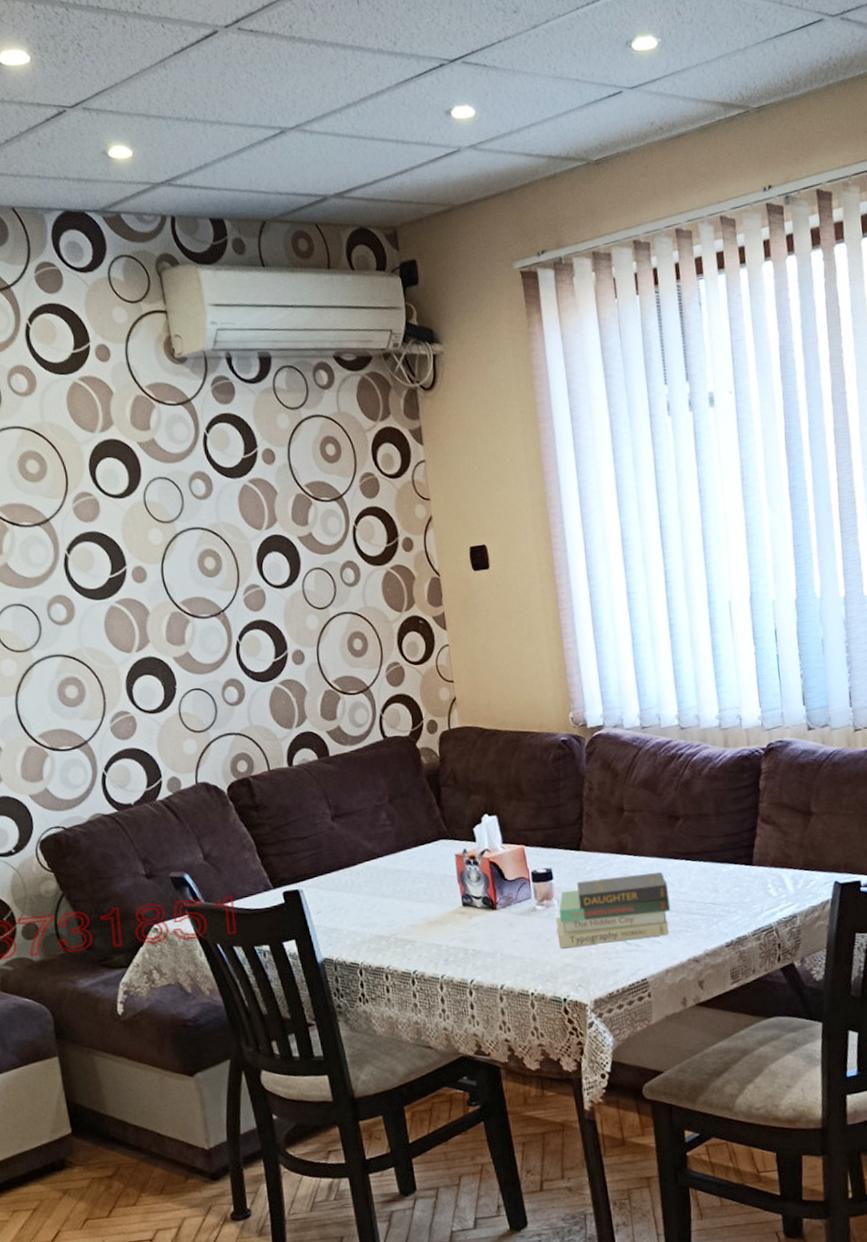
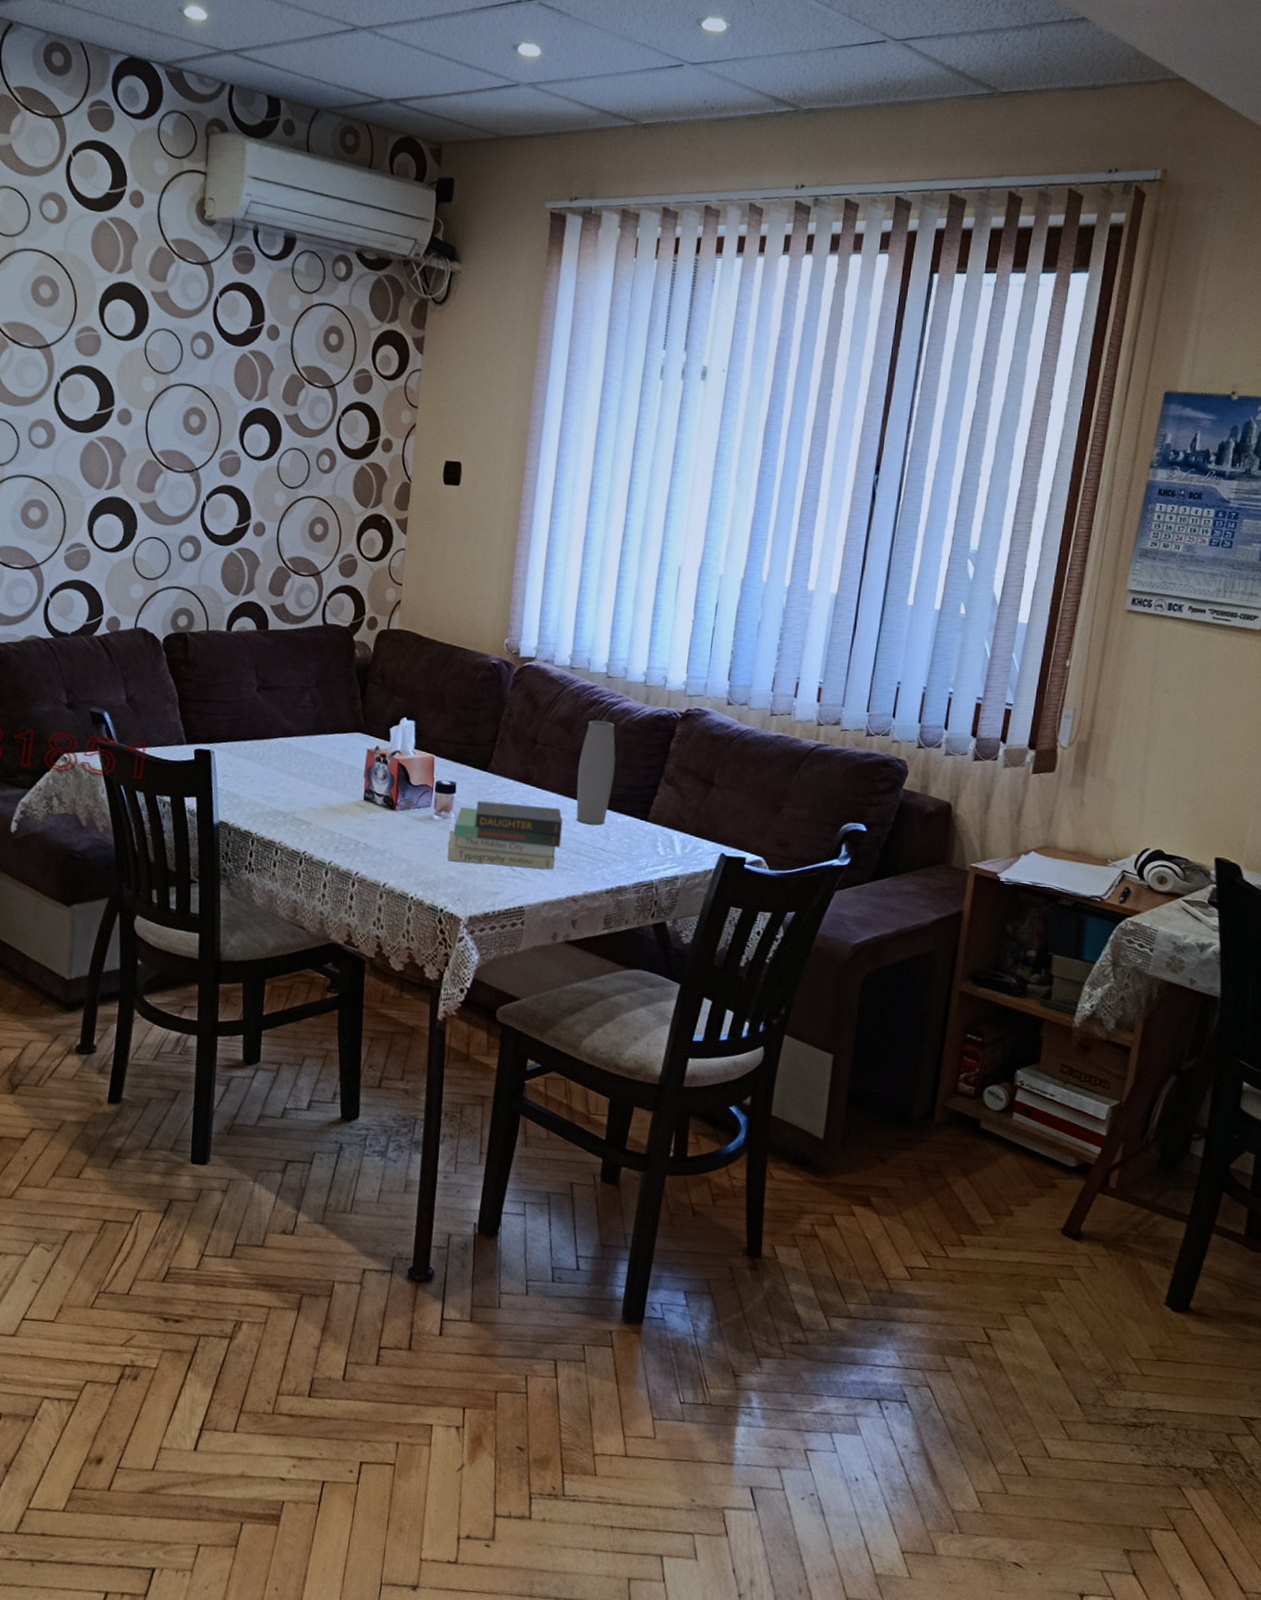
vase: none [670,773,711,882] -> present [576,720,616,826]

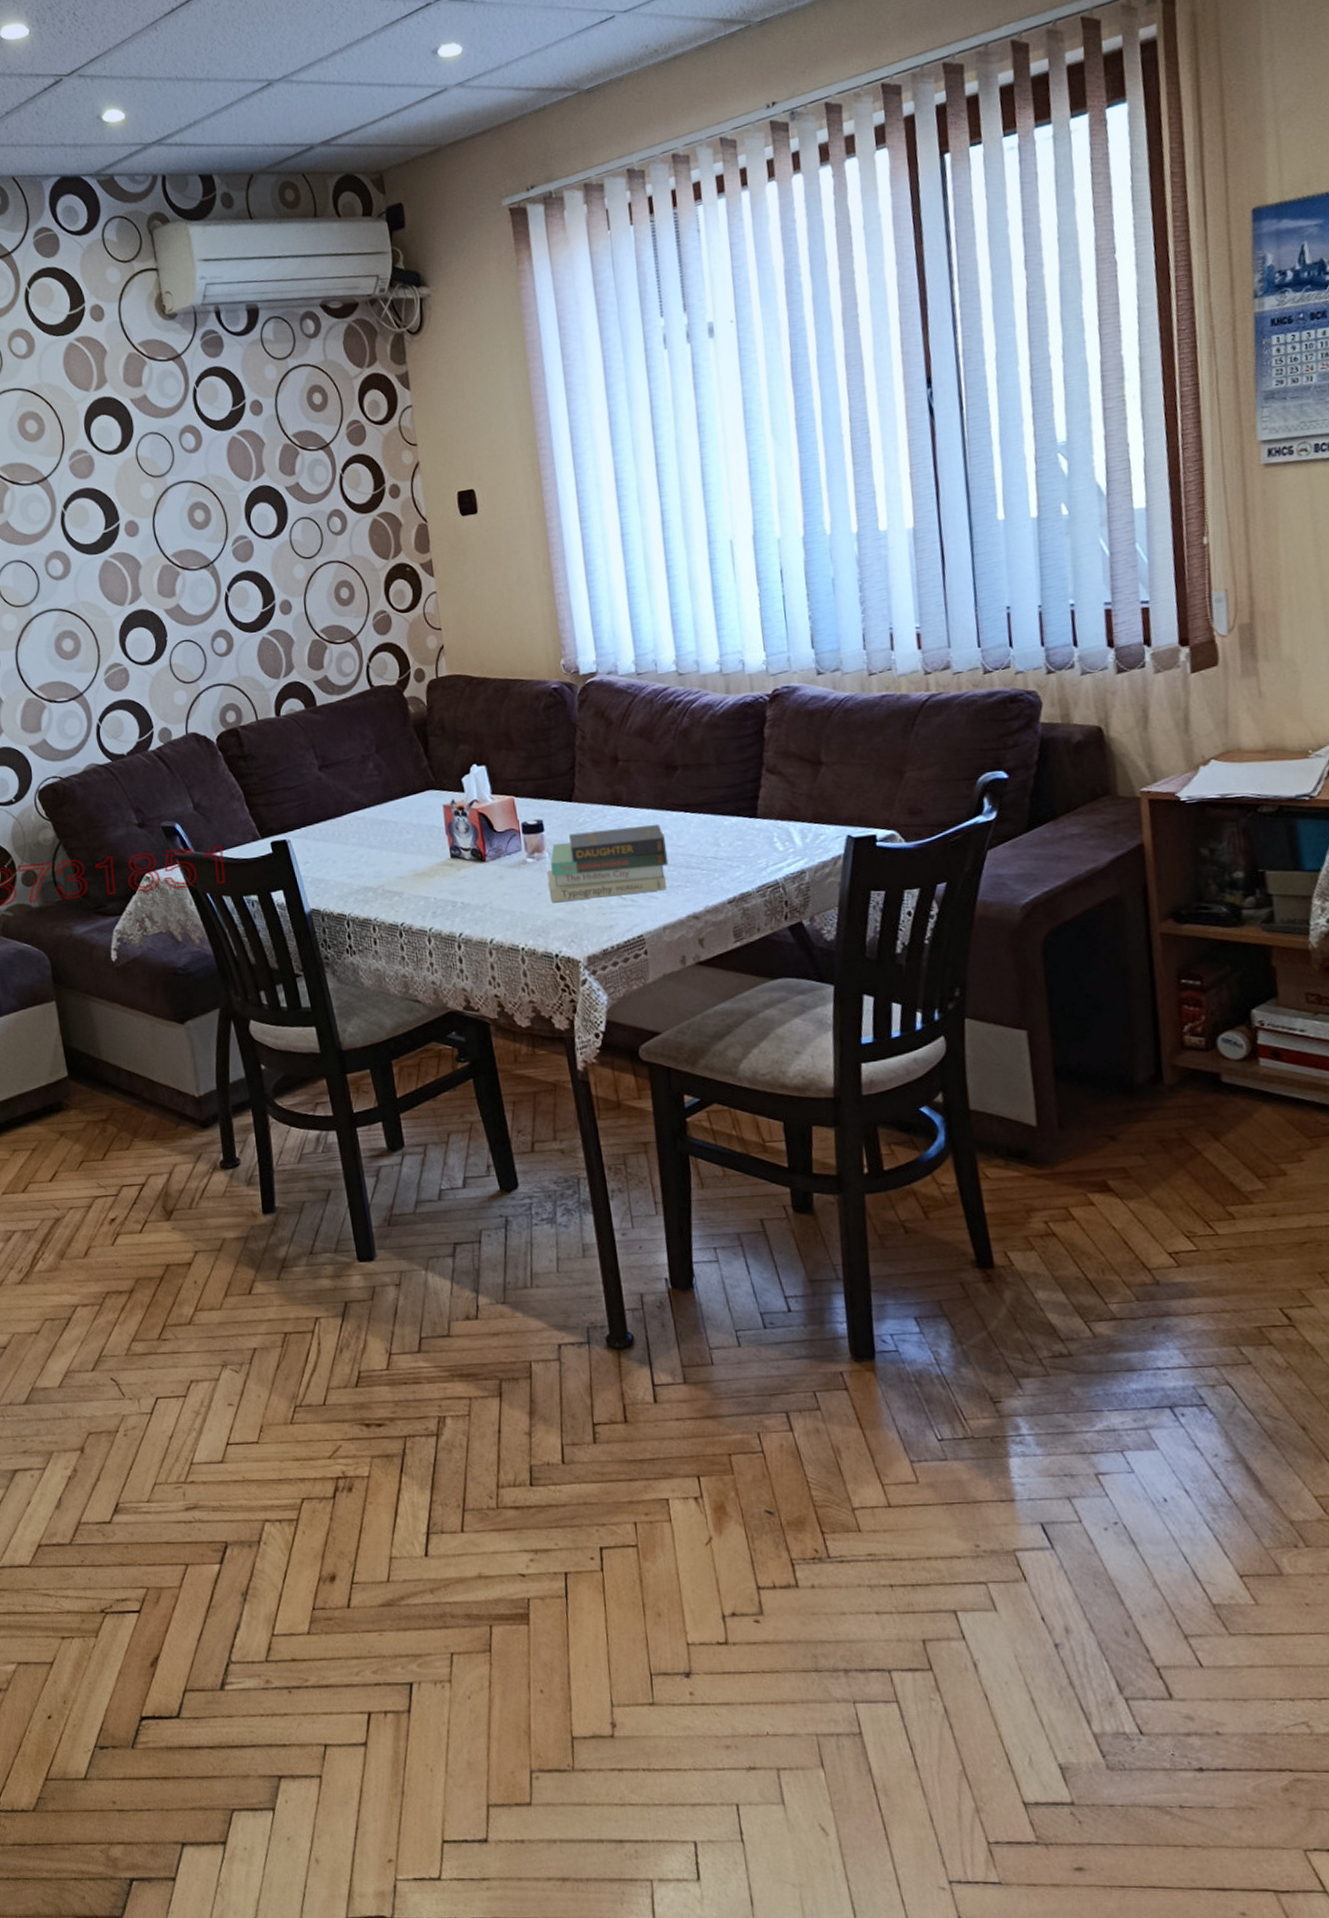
vase: present [576,720,616,826] -> none [667,721,711,835]

